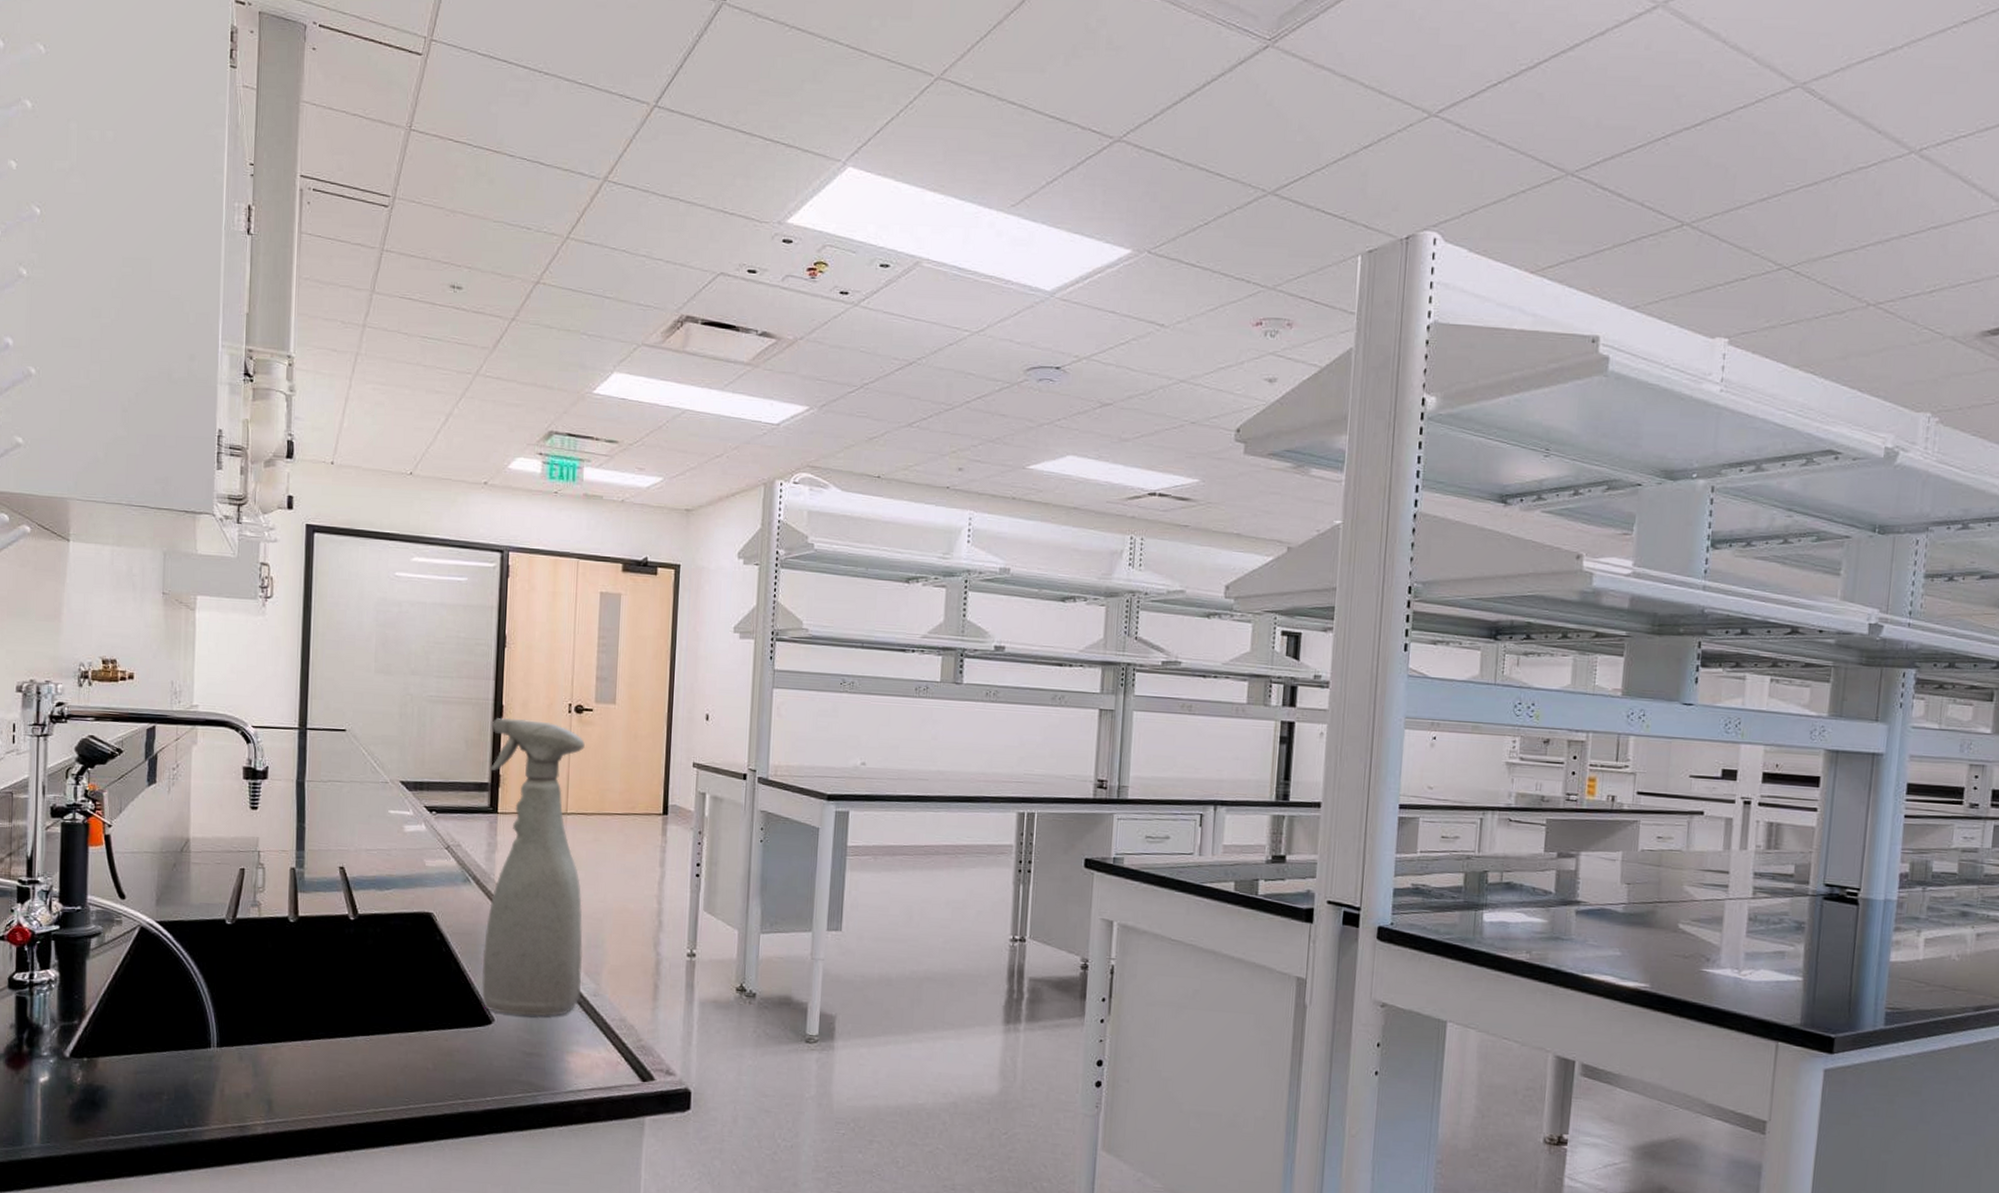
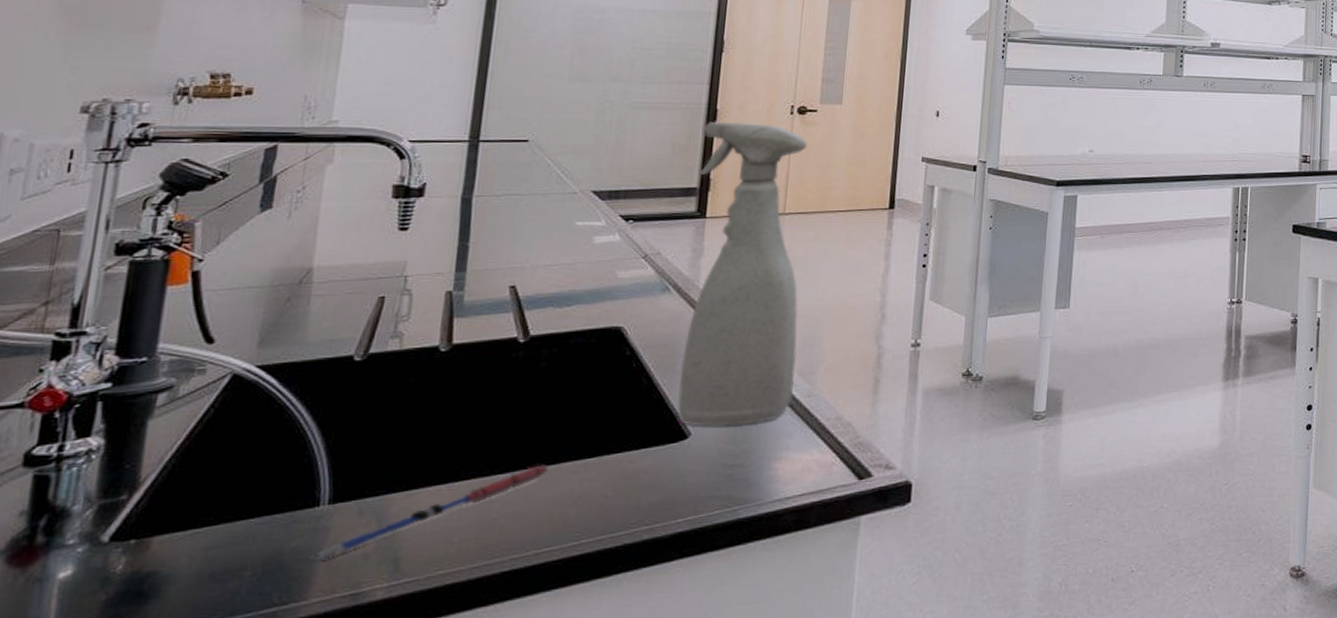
pen: none [207,1033,380,1094] -> present [309,465,549,560]

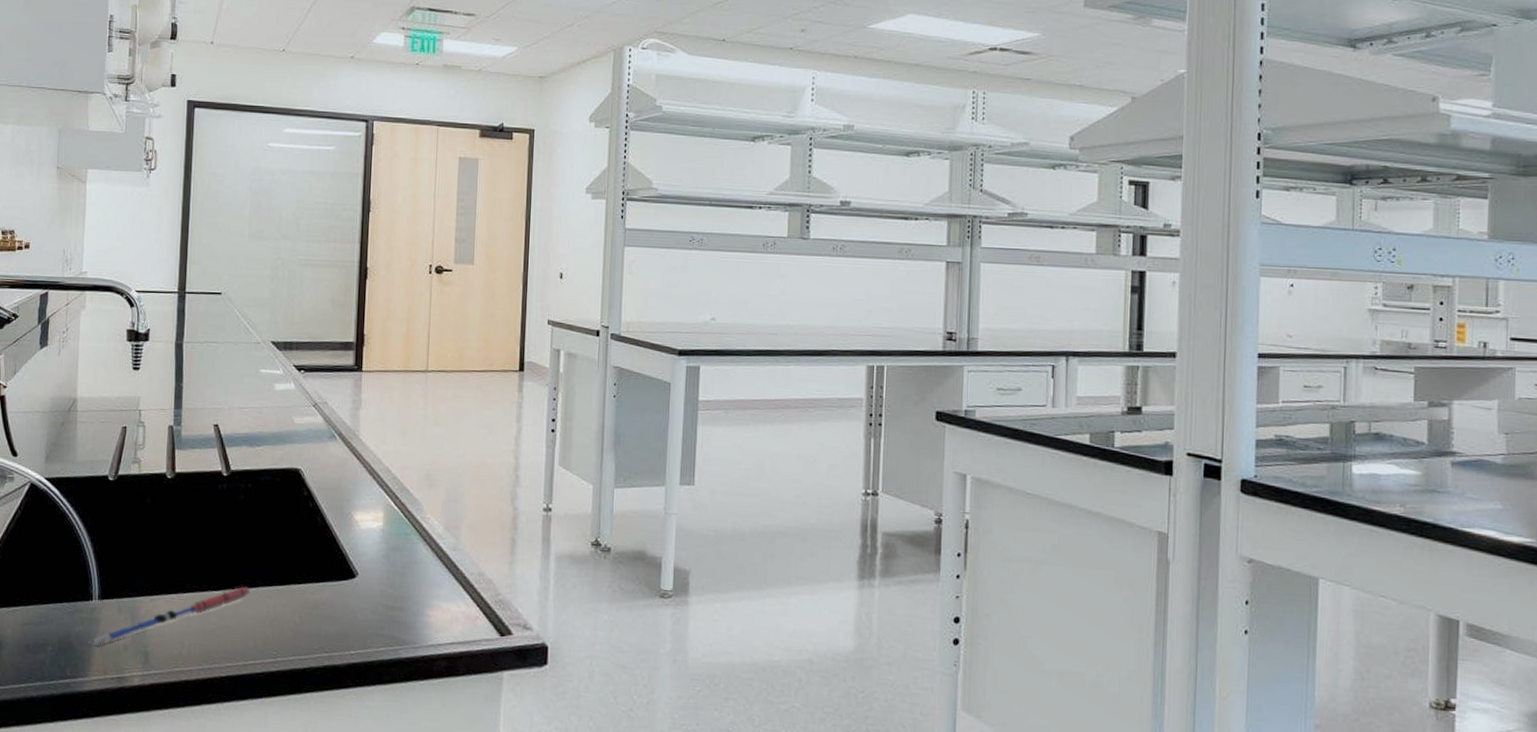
spray bottle: present [678,121,807,427] -> none [346,279,445,571]

